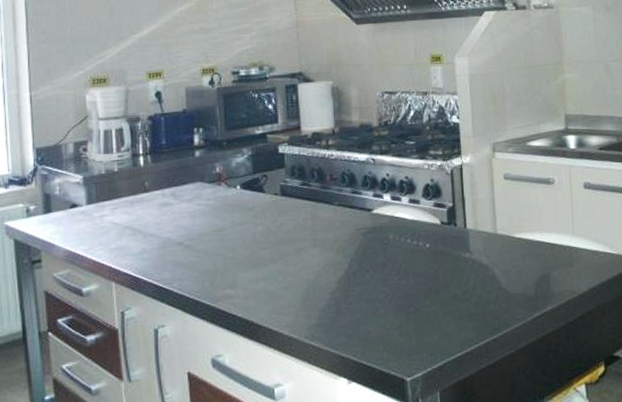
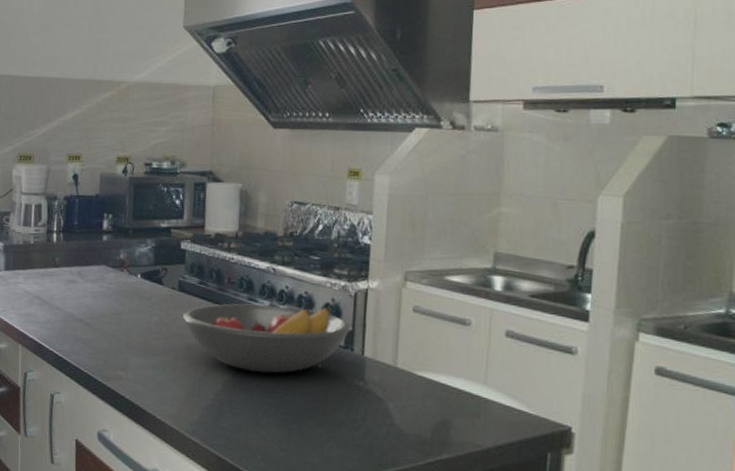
fruit bowl: none [289,188,452,264] -> present [183,303,352,373]

